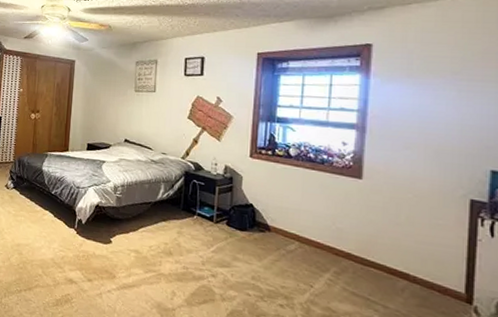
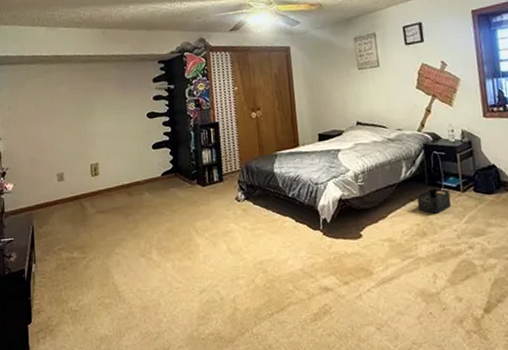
storage bin: none [168,213,203,238] -> present [416,188,452,214]

